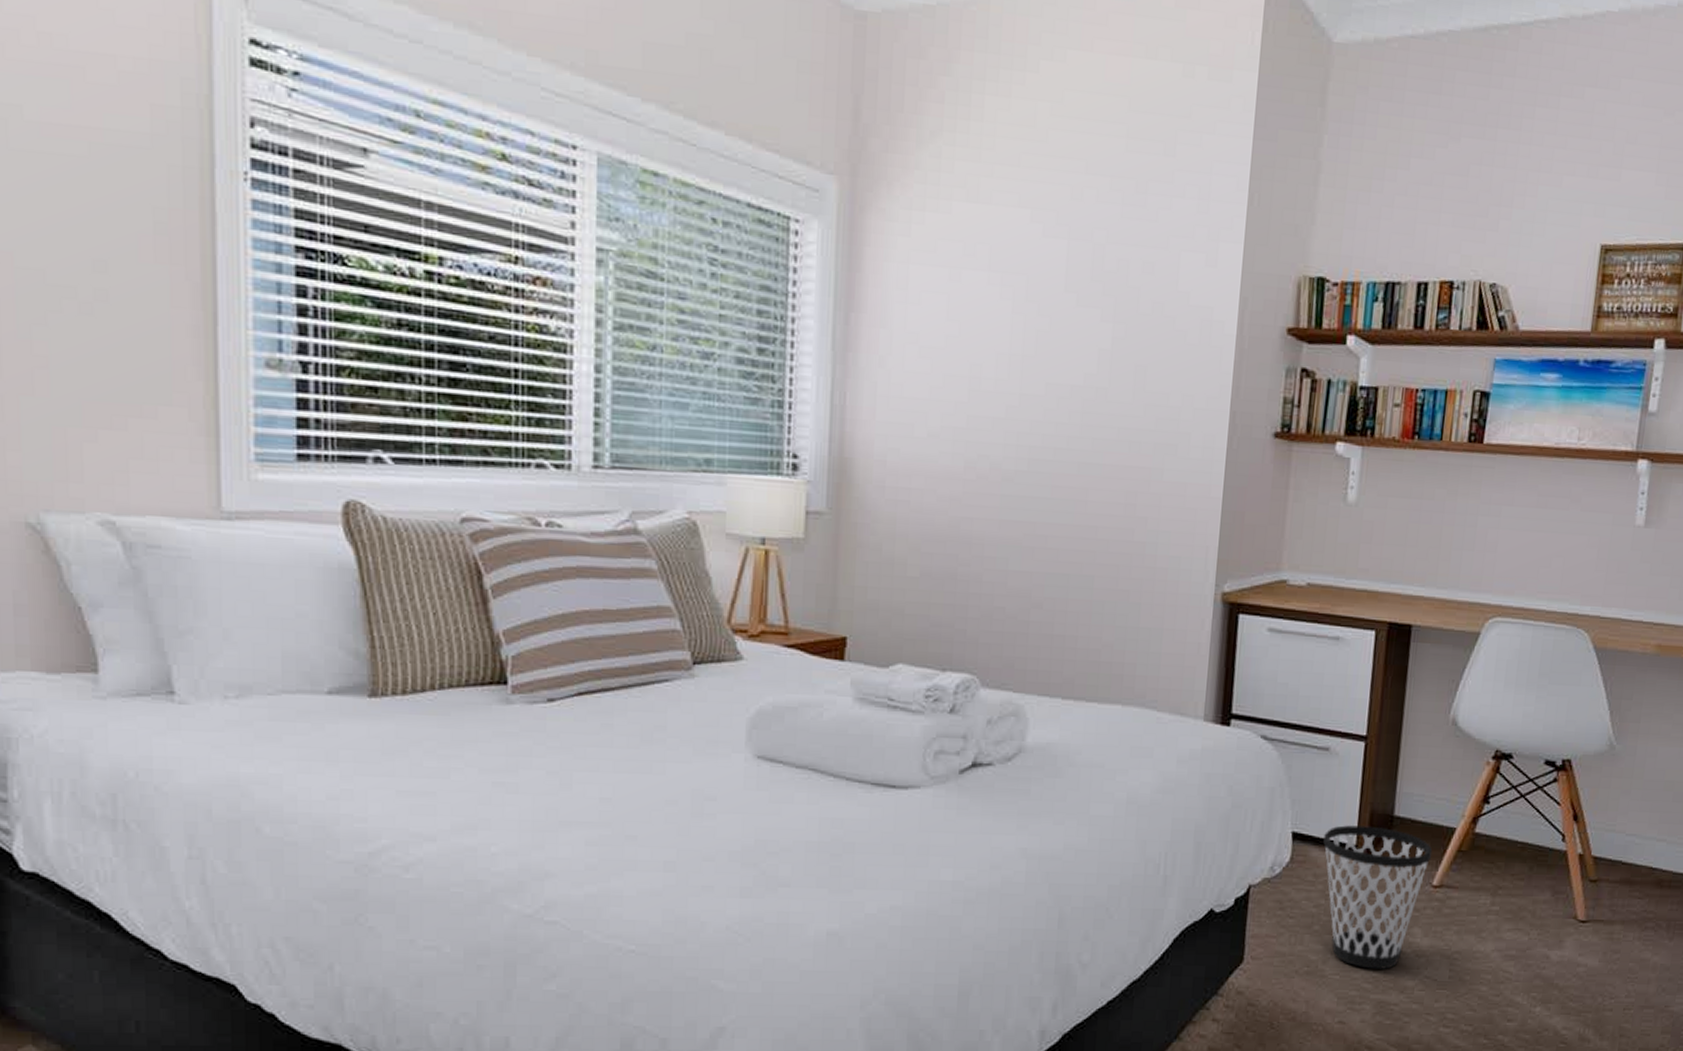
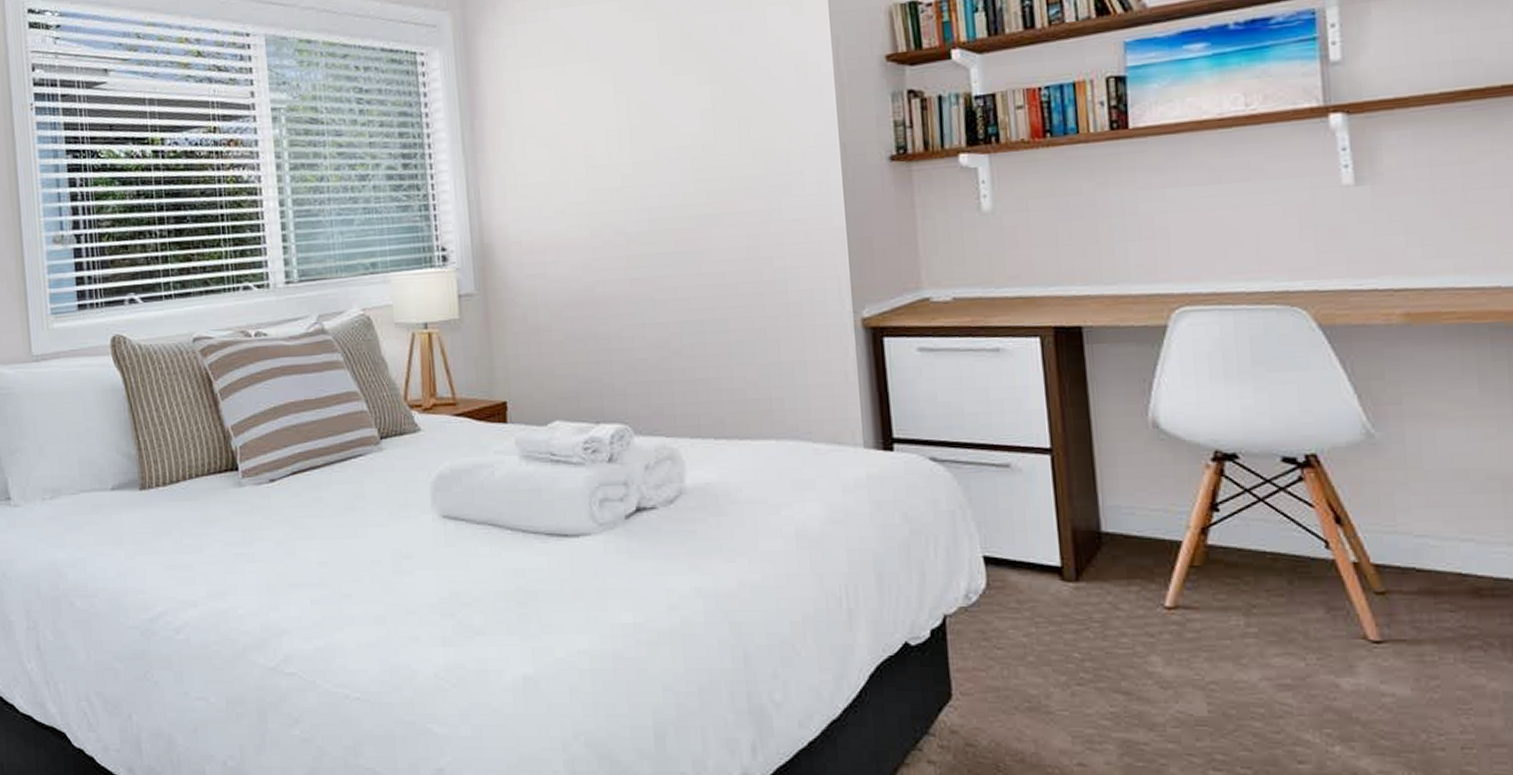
wastebasket: present [1323,825,1433,969] -> none [1021,545,1158,703]

